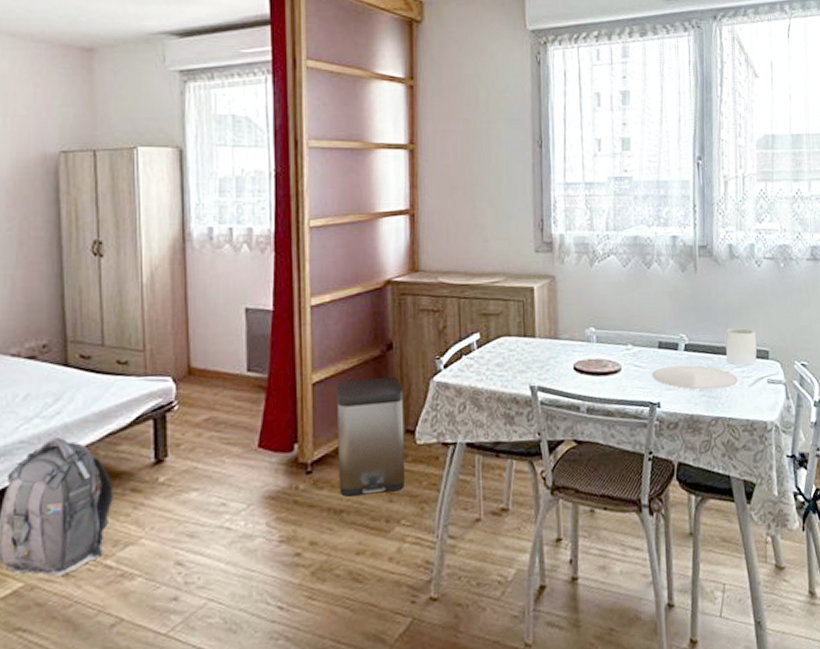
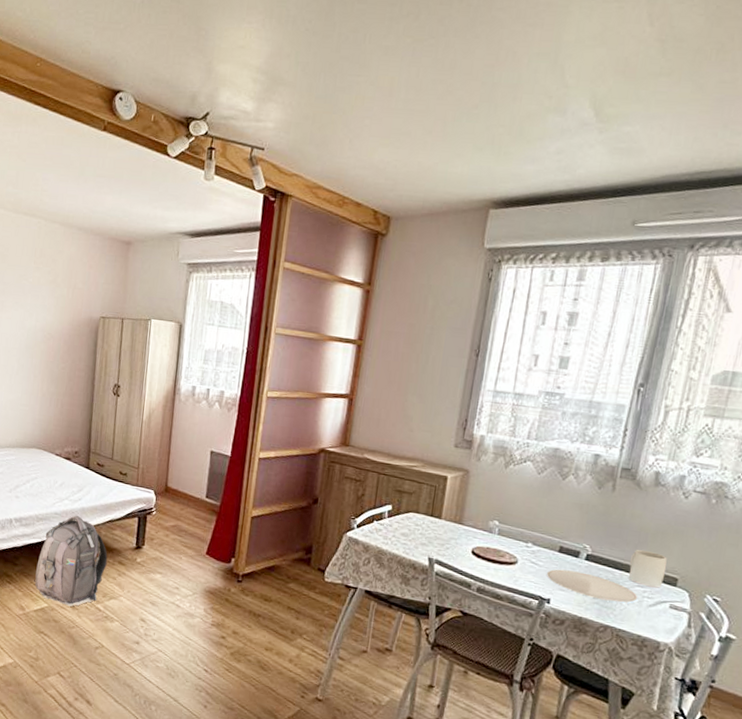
pedal bin: present [335,376,406,497] -> none [260,519,321,613]

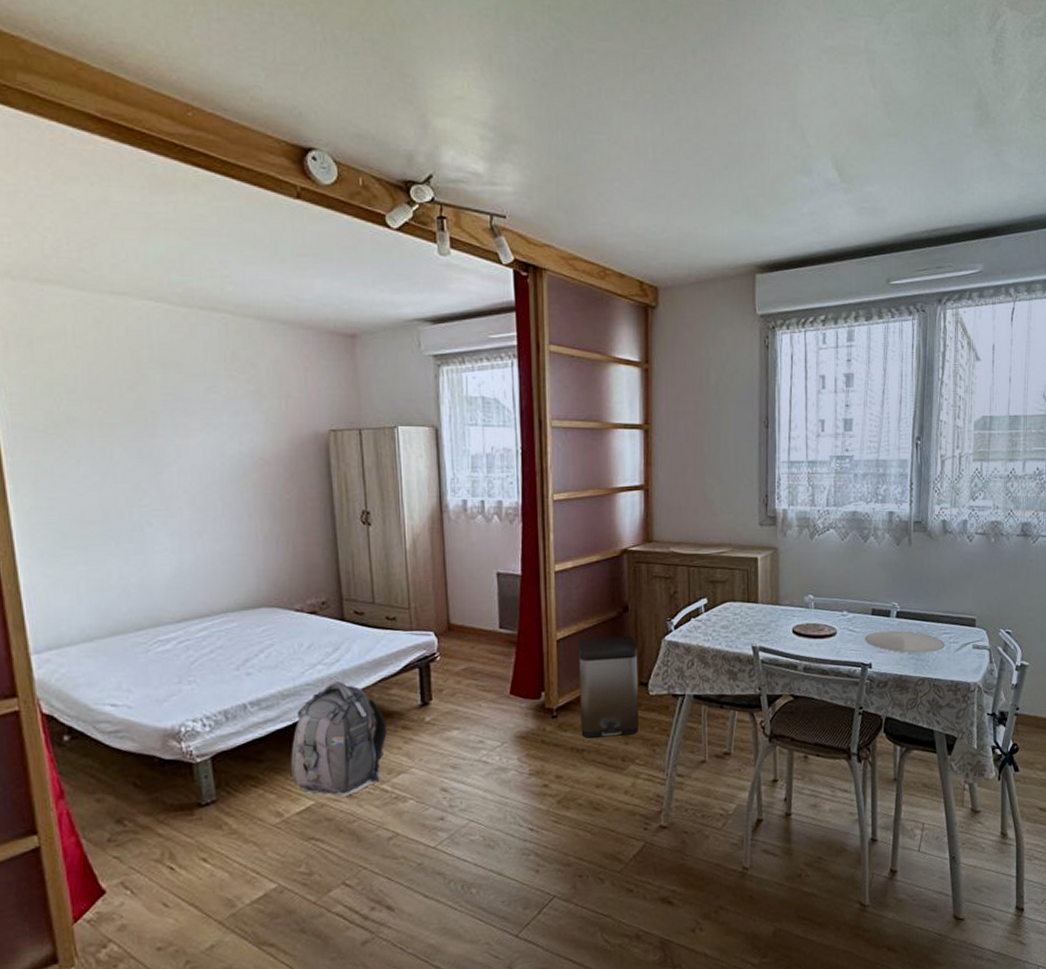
pedal bin: none [260,519,321,613] -> present [577,635,640,738]
mug: present [628,549,667,589] -> none [934,597,965,633]

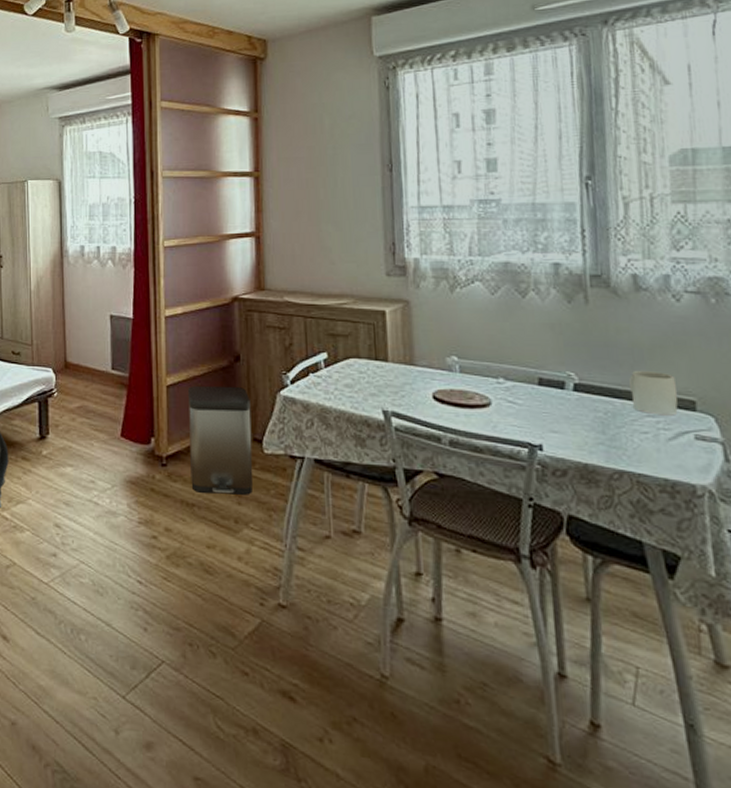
plate: present [865,630,946,654] -> none [531,406,652,440]
mug: none [934,597,965,633] -> present [629,370,679,417]

